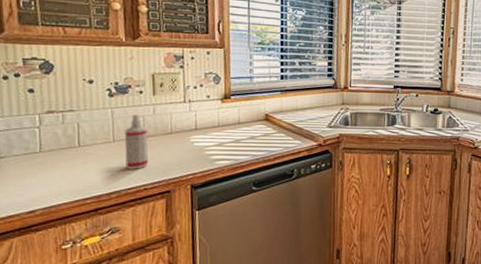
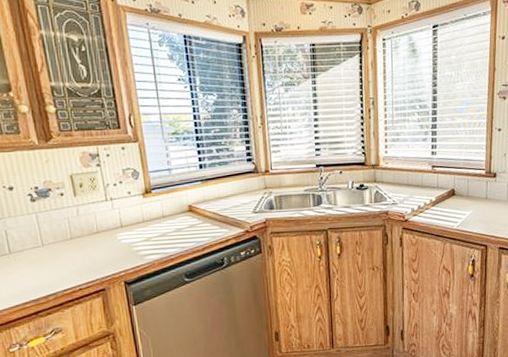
spray bottle: present [124,114,149,169] -> none [52,217,79,271]

